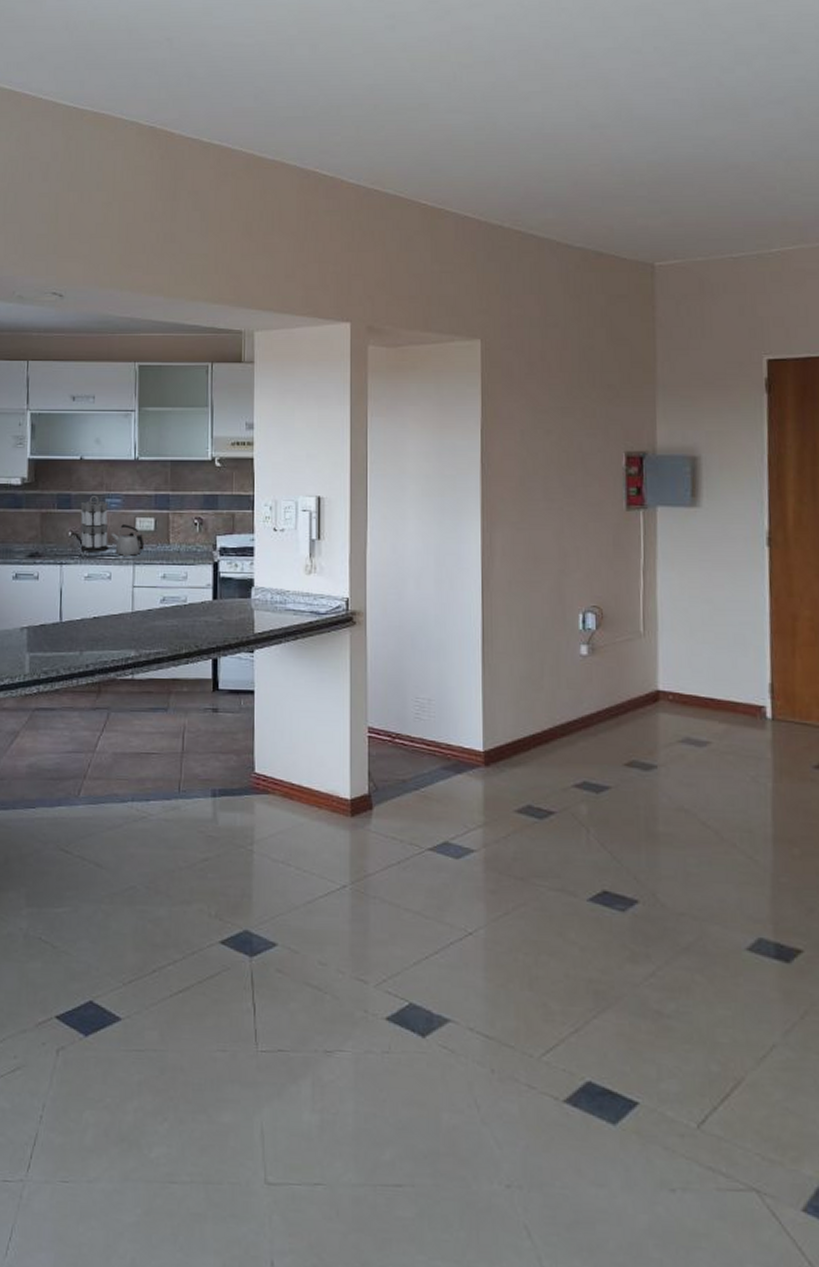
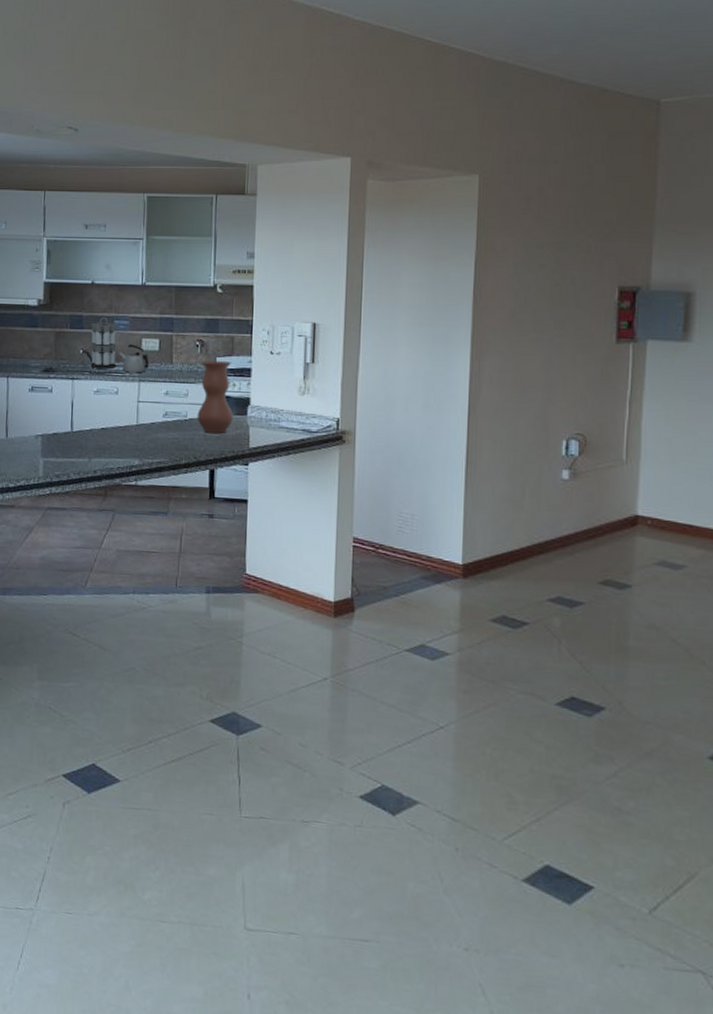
vase: none [197,540,237,620] -> present [197,360,234,434]

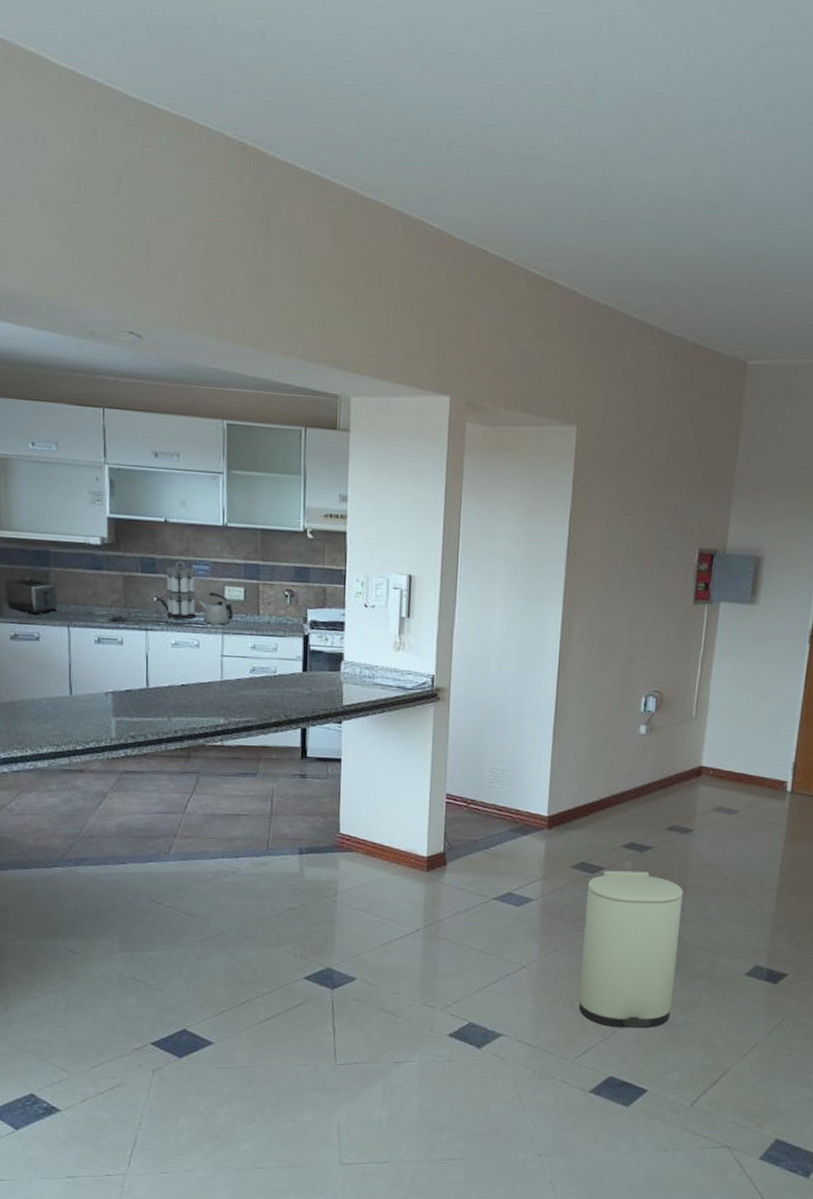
vase: present [197,360,234,434] -> none [287,612,327,691]
pedal bin: none [505,626,624,813] -> present [578,870,683,1029]

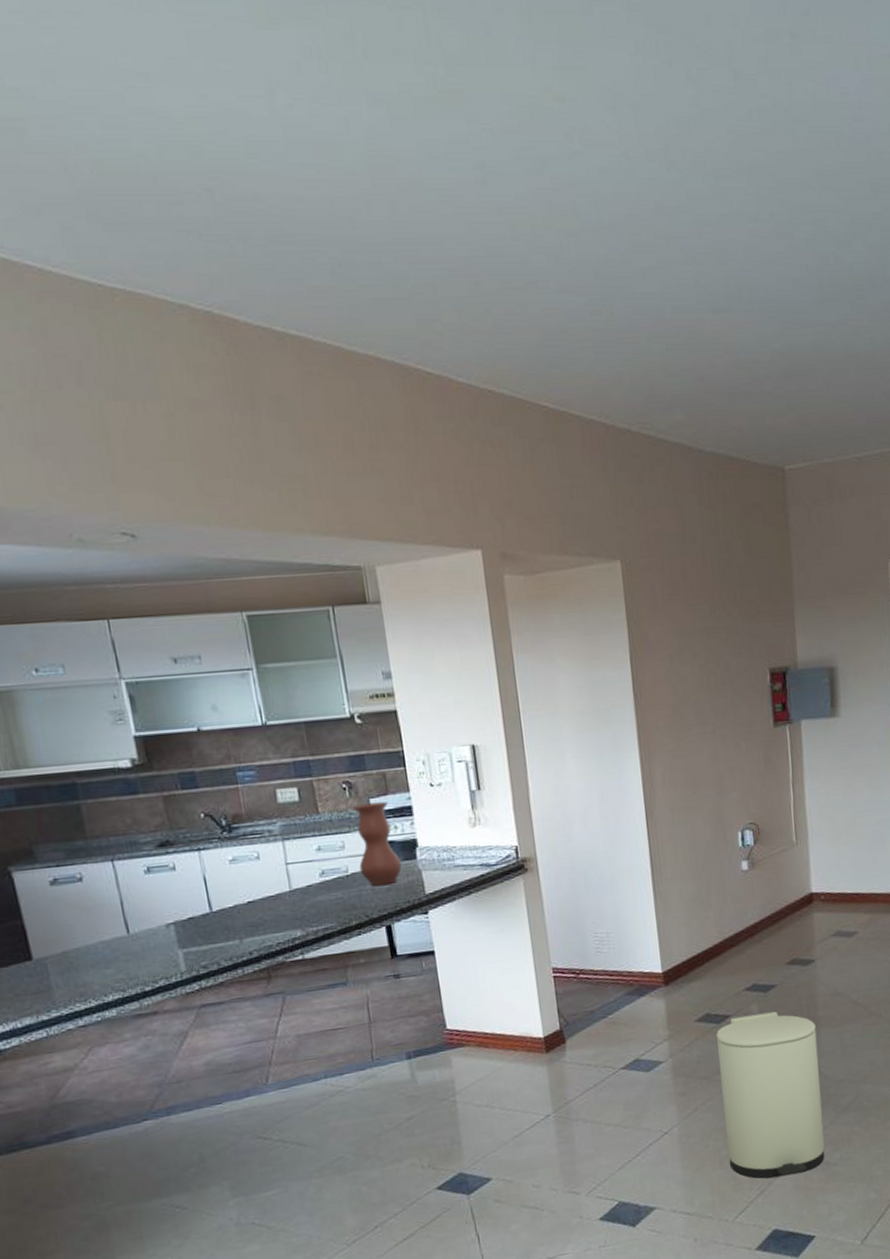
toaster: present [6,577,57,615] -> none [33,815,96,855]
spice rack: present [165,561,197,620] -> none [208,770,252,834]
kettle: present [199,592,234,625] -> none [250,798,292,832]
vase: none [287,612,327,691] -> present [352,802,403,887]

